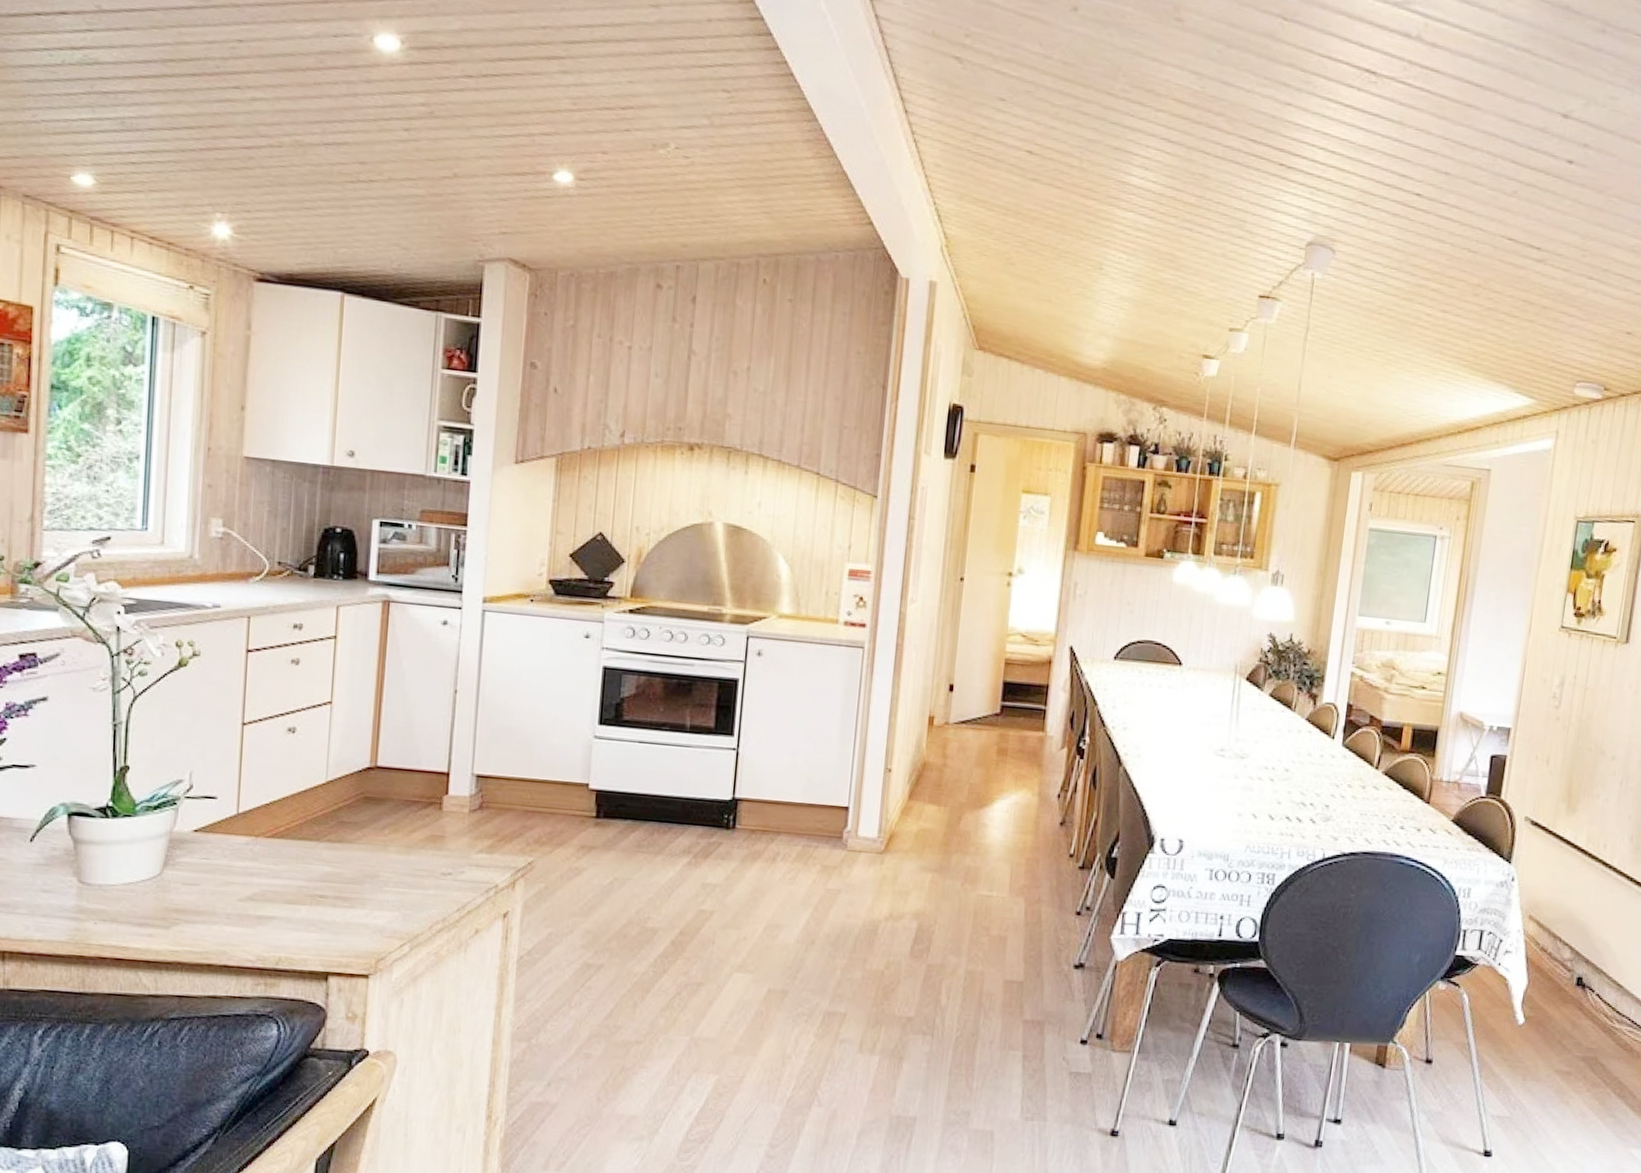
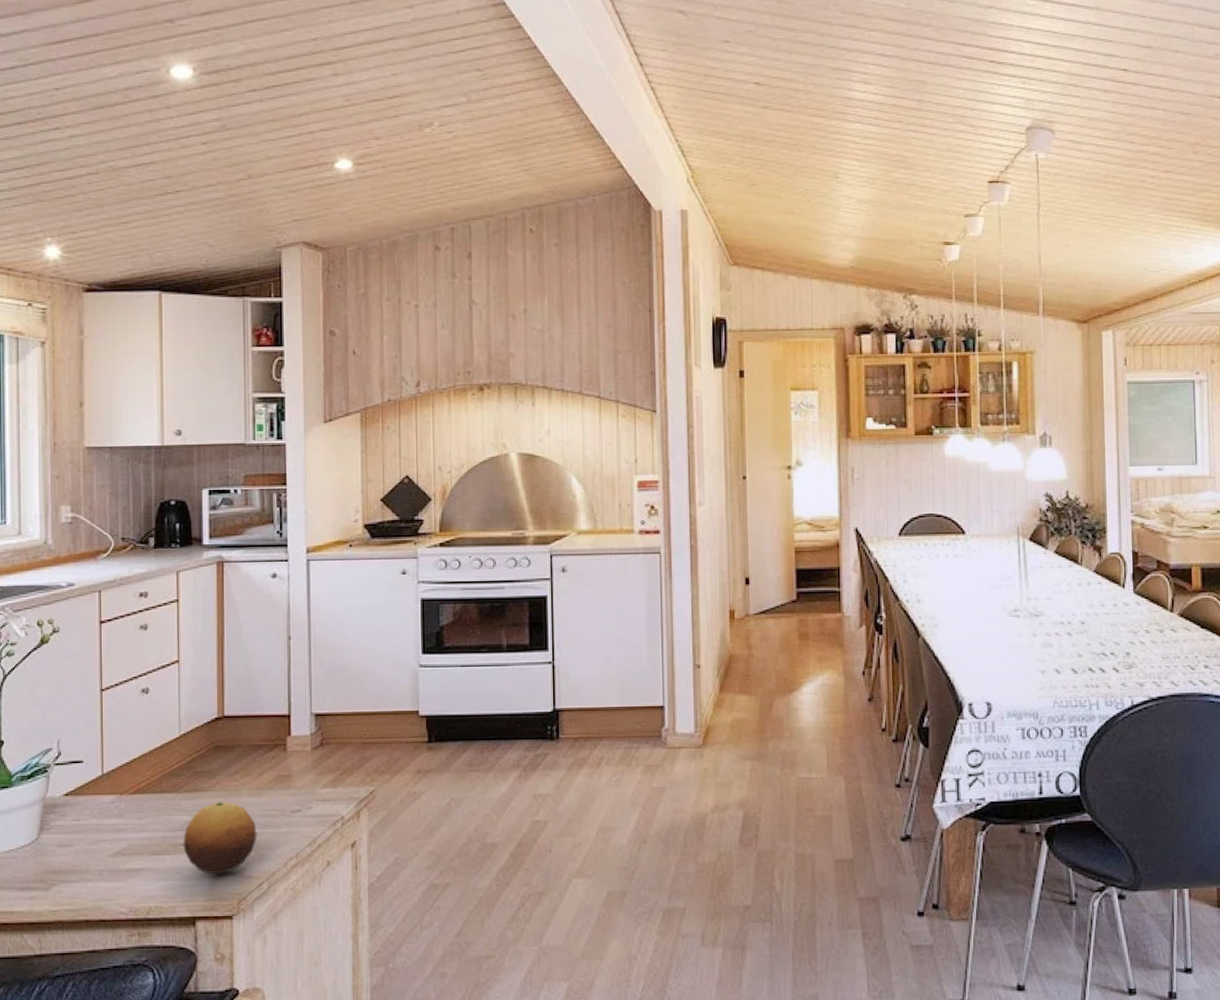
fruit: none [321,855,403,931] -> present [183,802,257,875]

